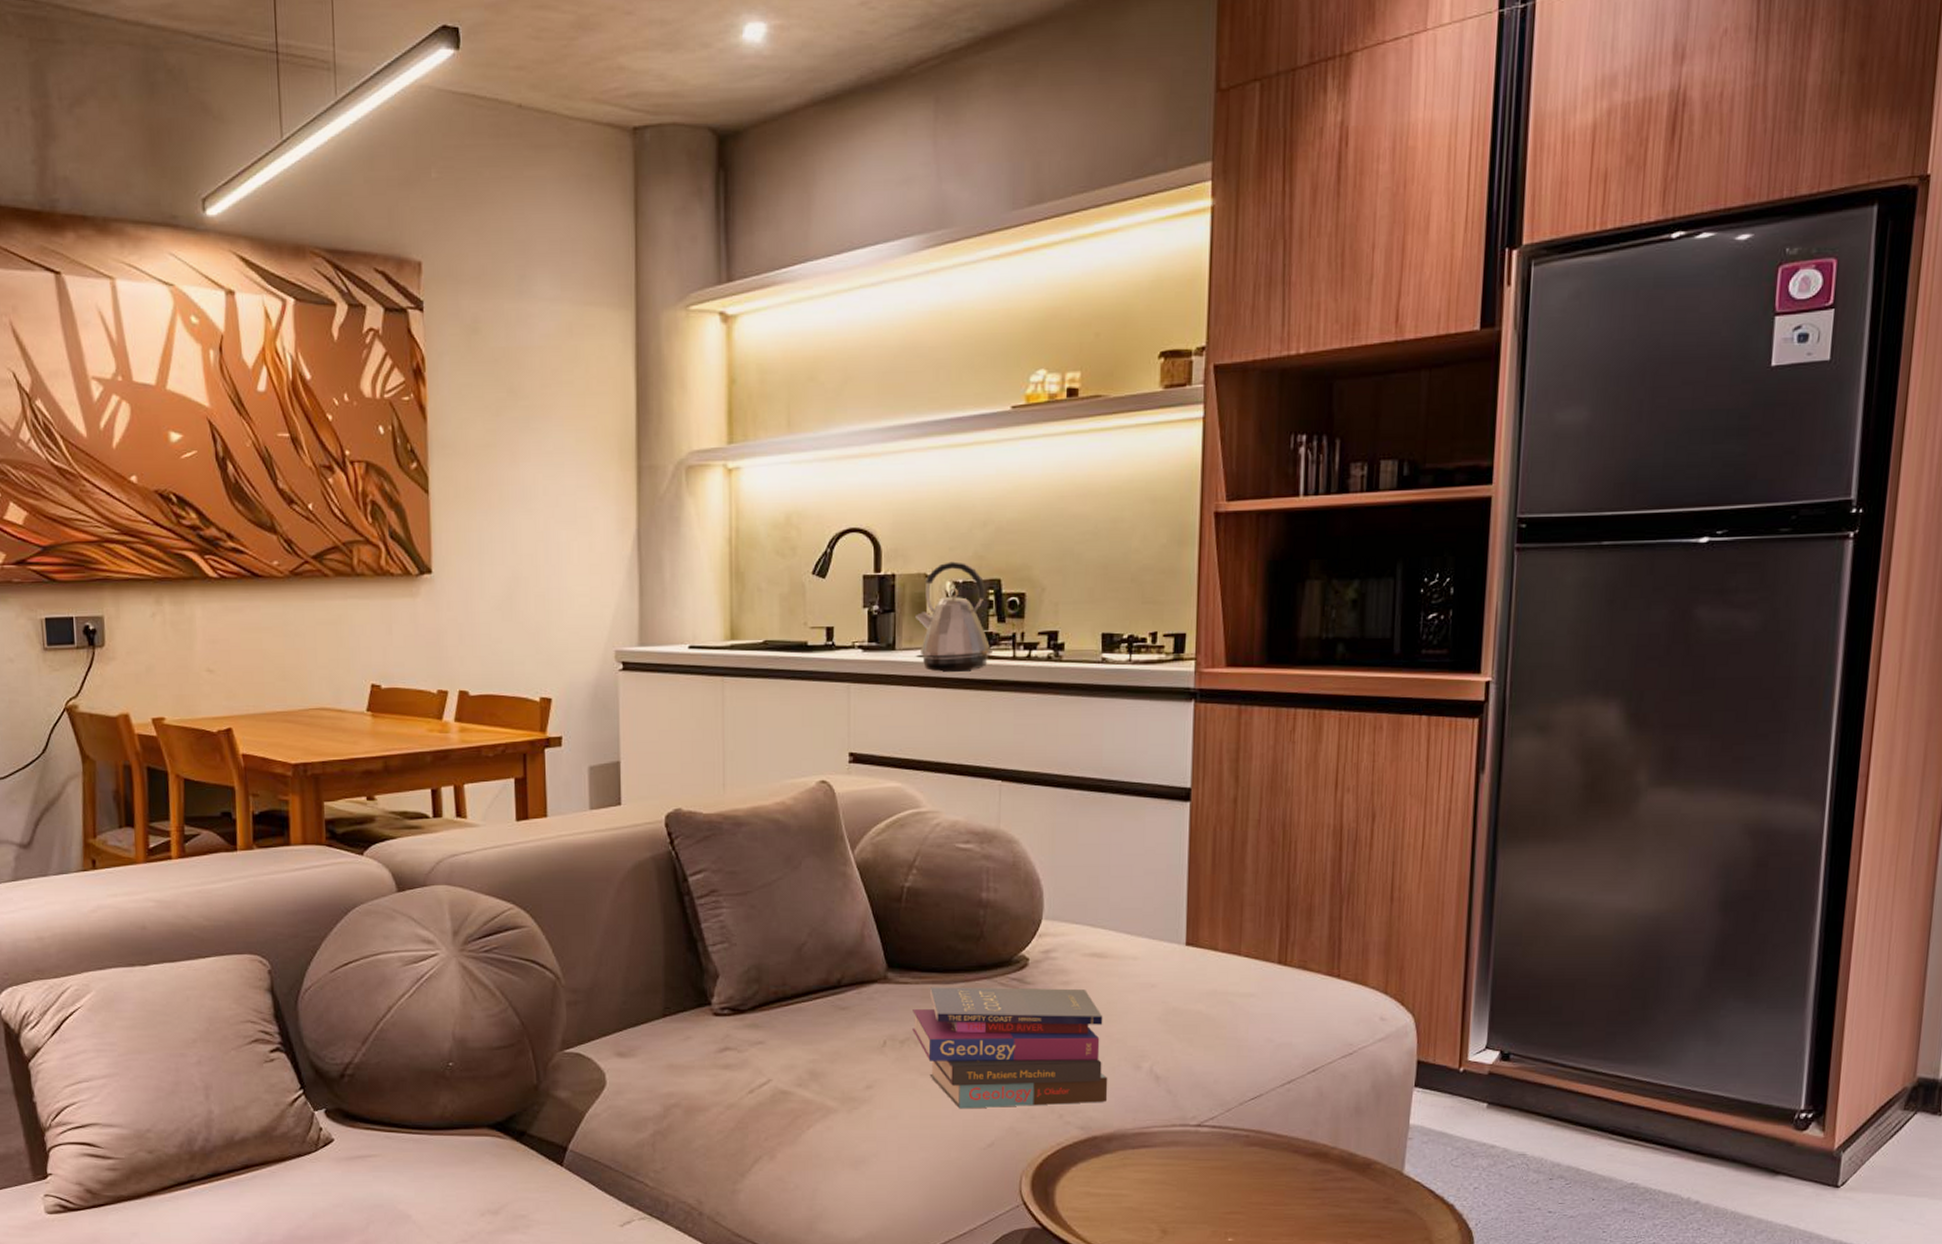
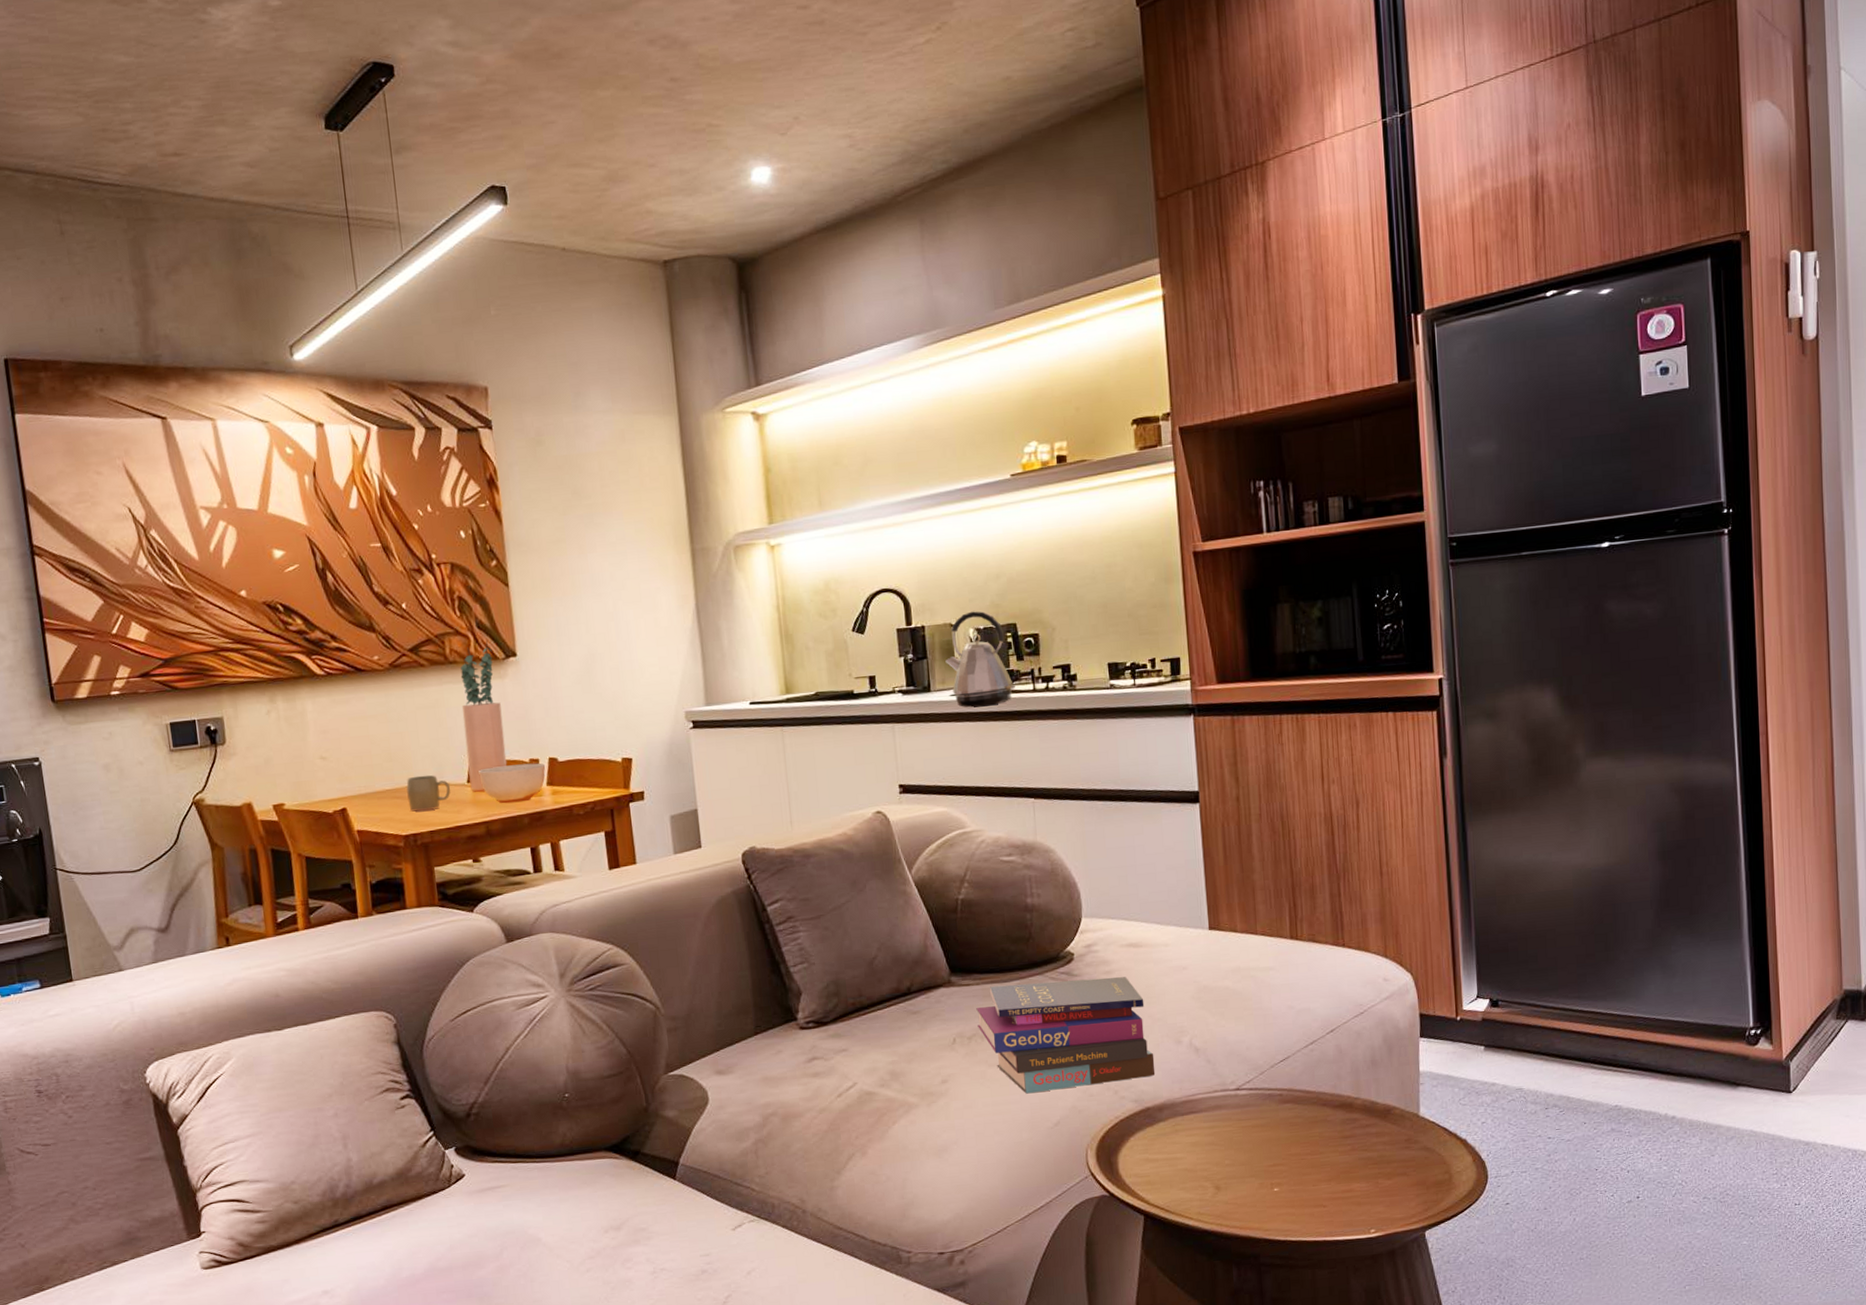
mug: none [299,698,348,738] -> present [406,775,451,812]
vase: none [366,552,413,724] -> present [460,640,507,793]
bowl: none [380,695,455,738] -> present [478,763,546,804]

